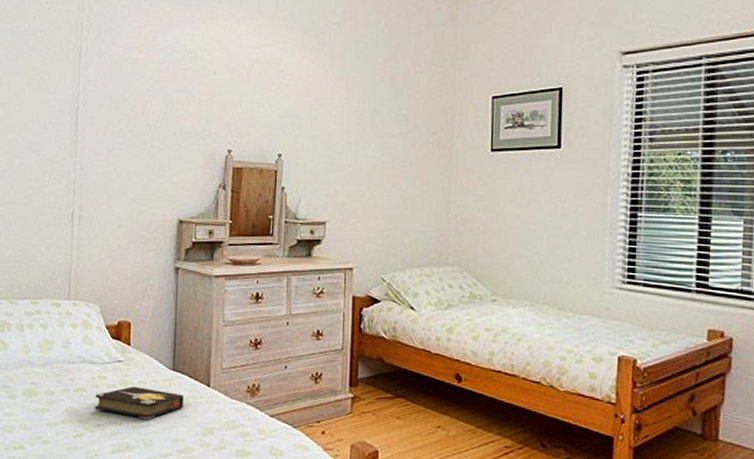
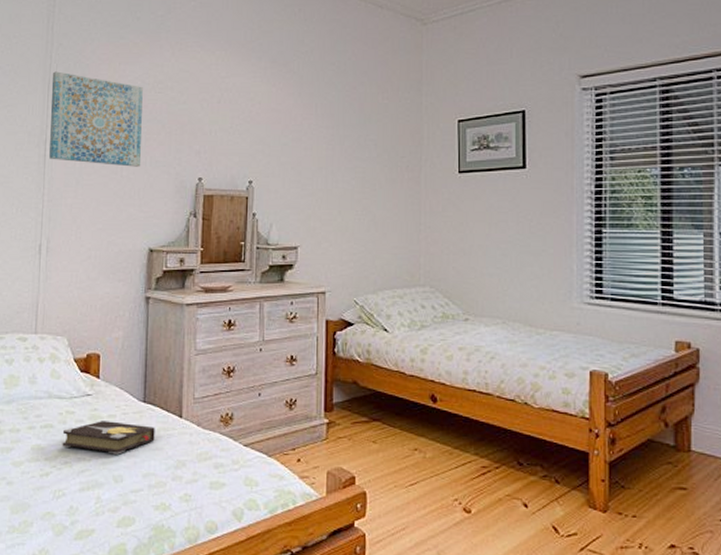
wall art: none [81,38,173,137] -> present [49,71,143,167]

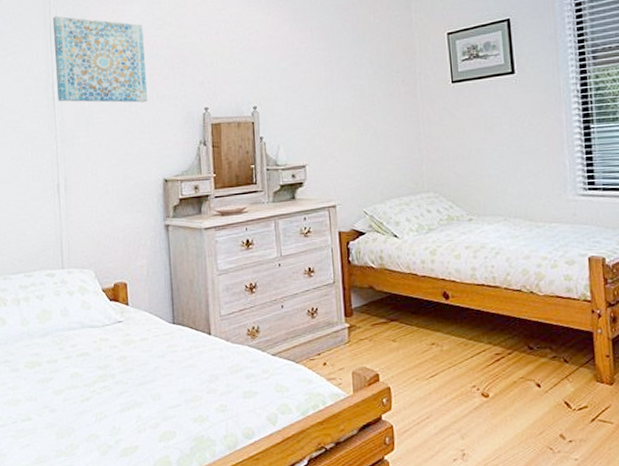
hardback book: present [62,421,155,455] -> none [99,344,187,375]

